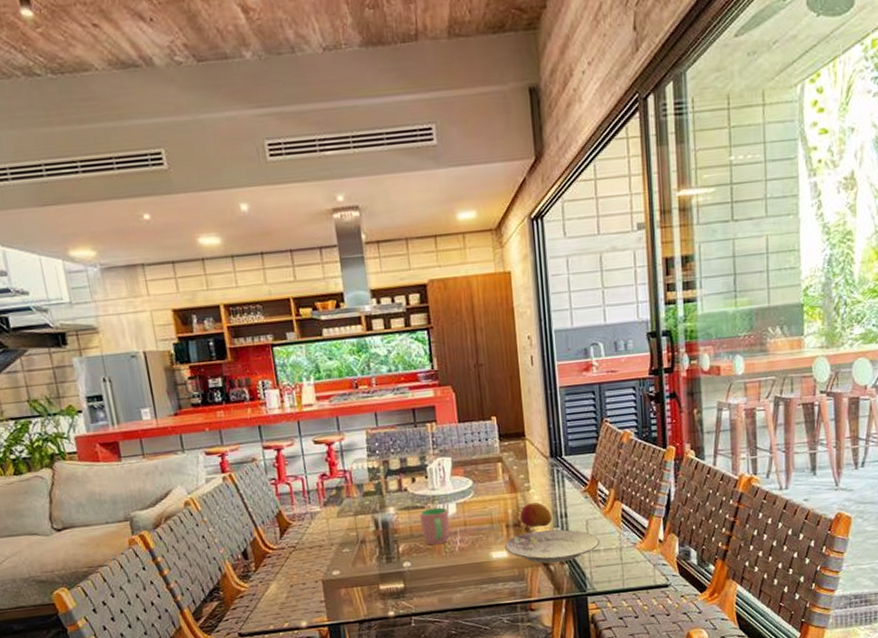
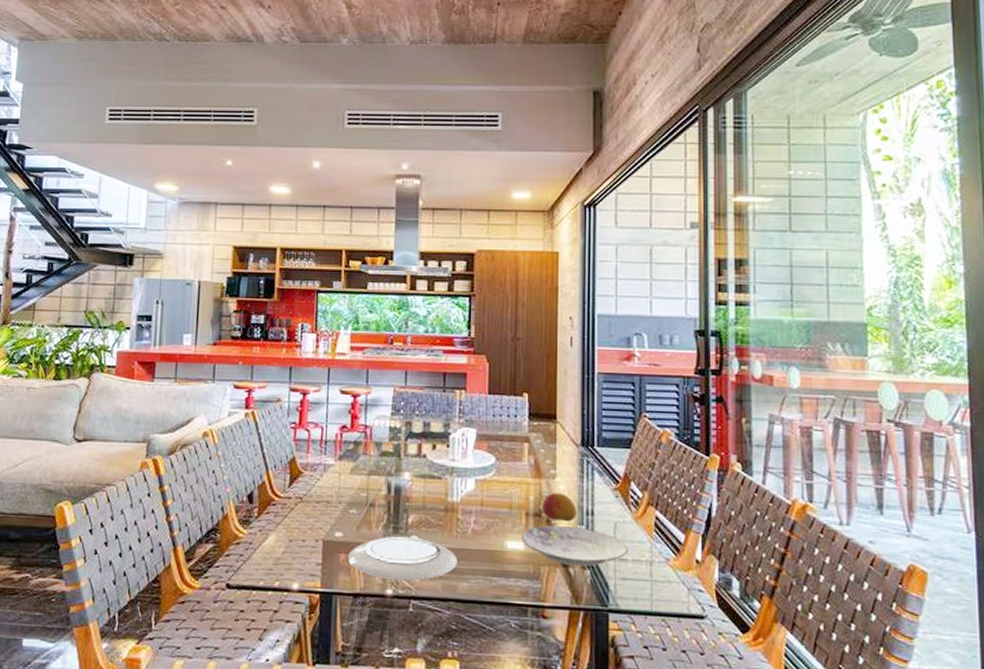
plate: none [347,563,450,604] -> present [347,536,457,581]
cup: present [419,507,450,545] -> none [434,480,467,522]

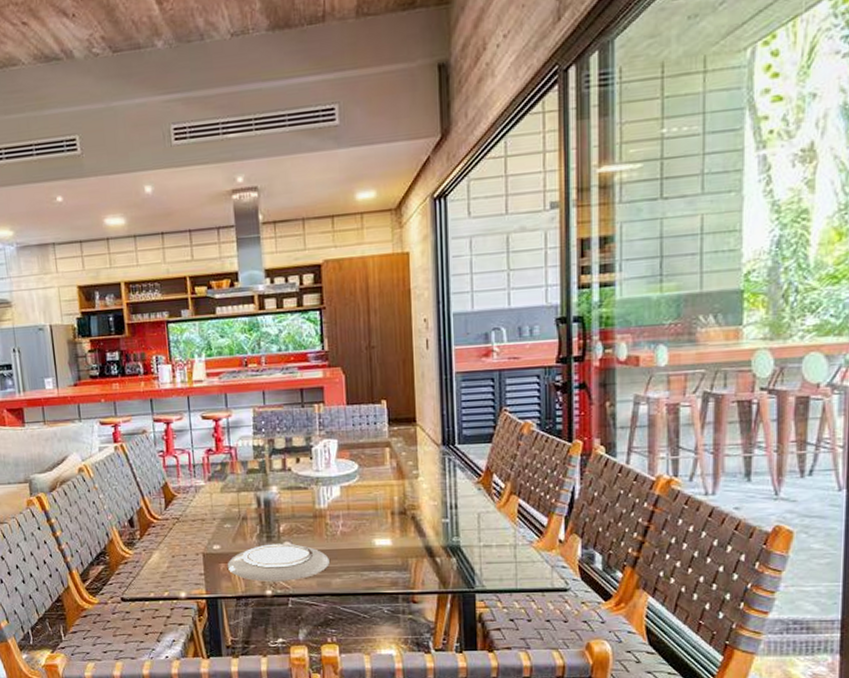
plate: present [521,525,628,566] -> none [388,520,493,555]
fruit: present [542,493,576,522] -> none [407,491,440,517]

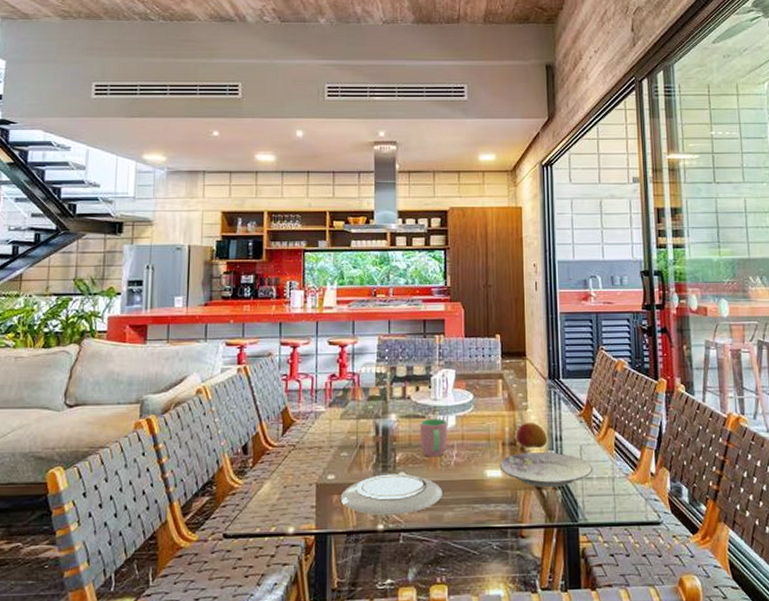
cup: none [302,489,333,527] -> present [419,418,448,457]
plate: none [388,520,493,555] -> present [499,452,593,487]
fruit: none [407,491,440,517] -> present [516,423,547,449]

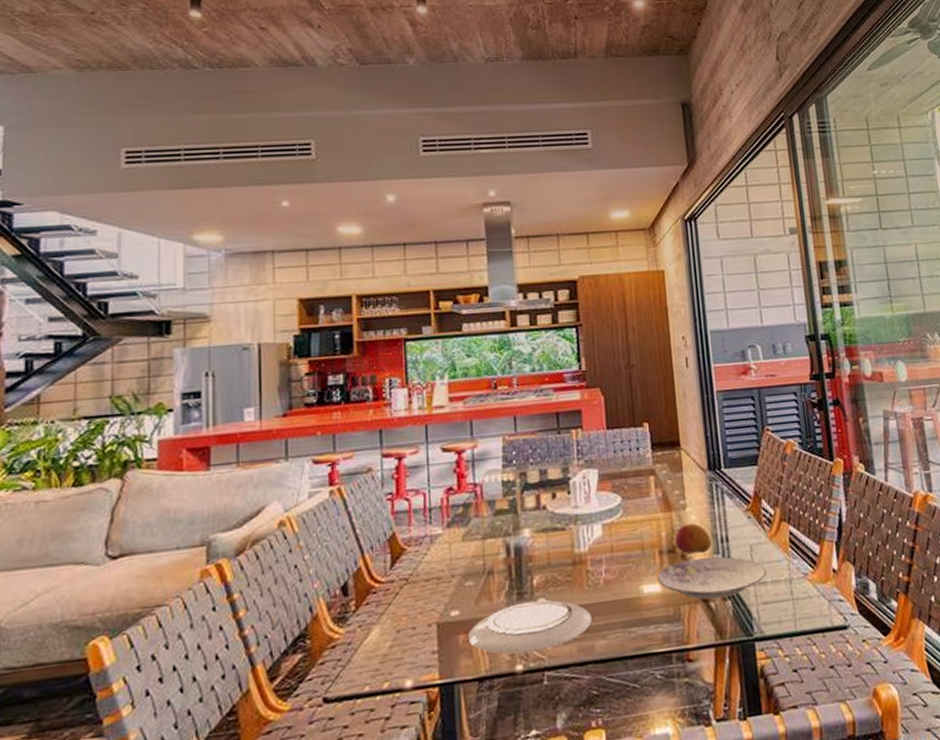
cup: present [419,418,448,457] -> none [558,529,595,577]

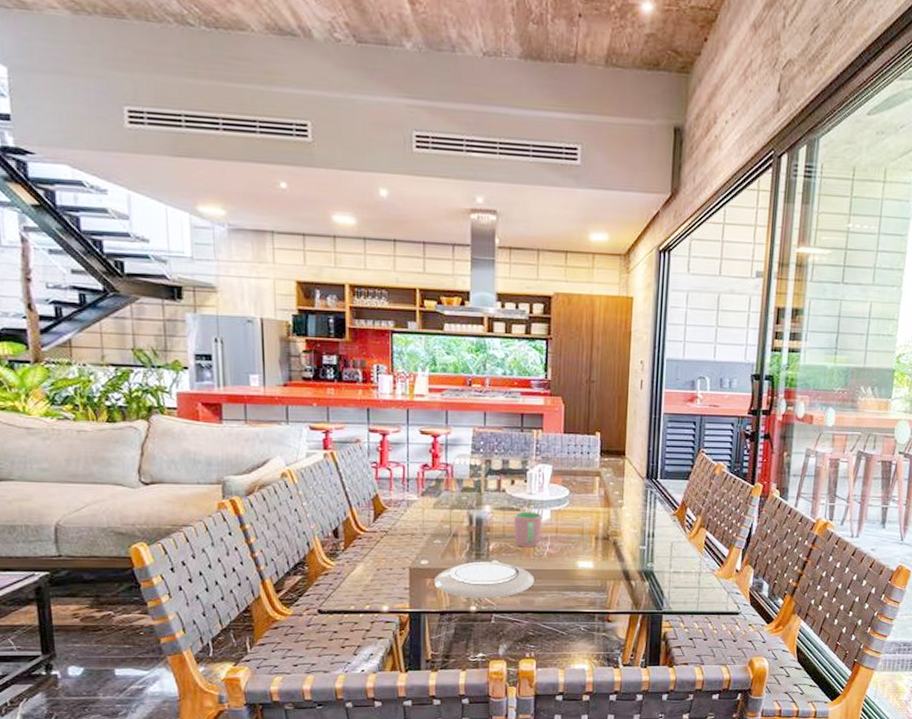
cup: none [558,529,595,577] -> present [513,511,543,548]
plate: present [657,556,767,600] -> none [591,547,682,579]
fruit: present [675,523,711,554] -> none [610,519,640,544]

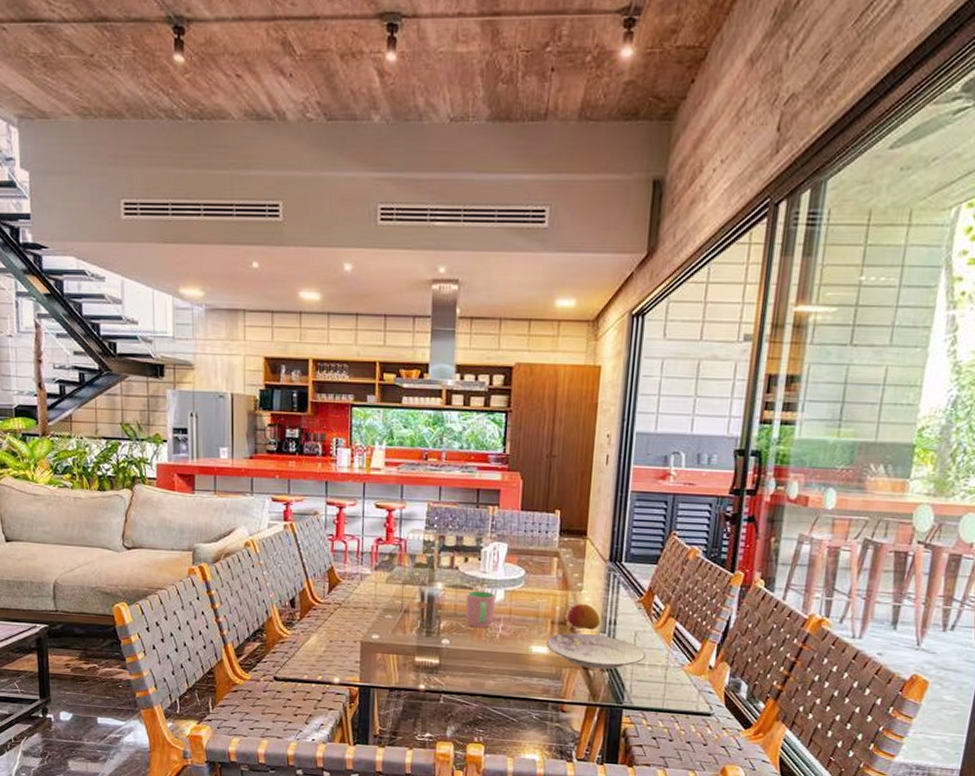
plate: present [433,561,534,598] -> none [383,639,485,678]
plate: none [591,547,682,579] -> present [546,633,646,669]
fruit: none [610,519,640,544] -> present [567,604,600,630]

